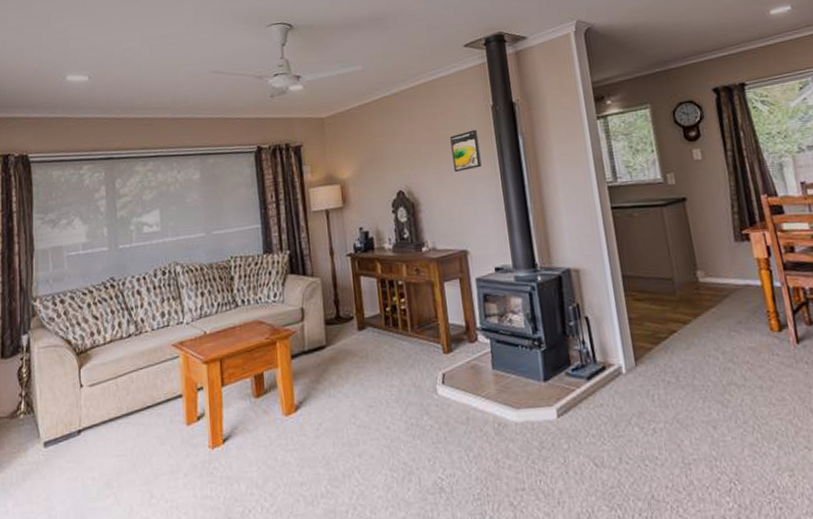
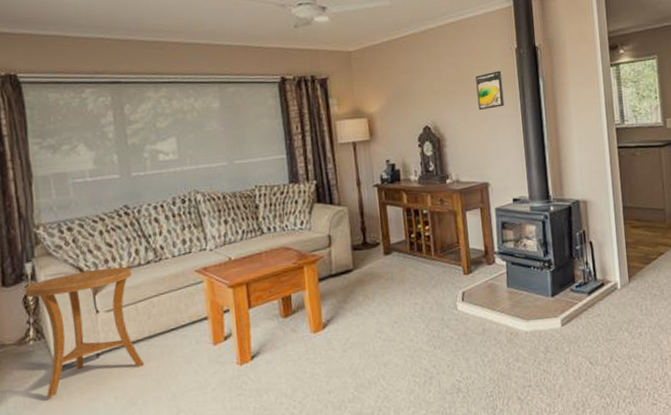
side table: none [20,340,122,475] -> present [25,267,145,398]

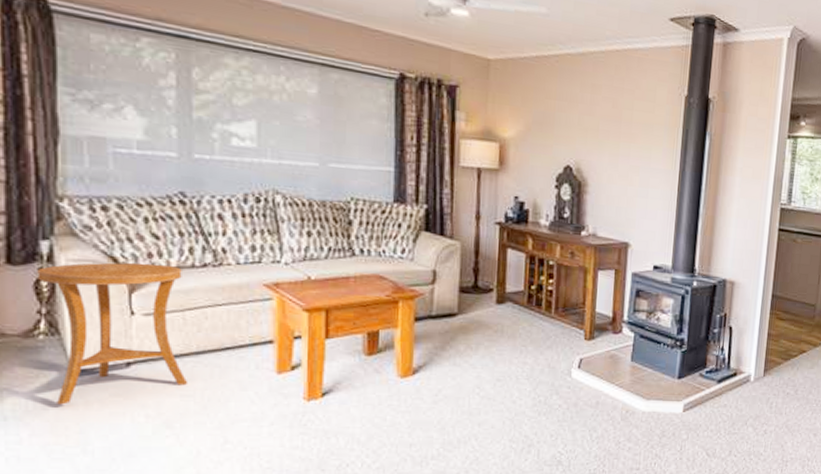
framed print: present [475,70,504,110] -> none [631,117,665,160]

